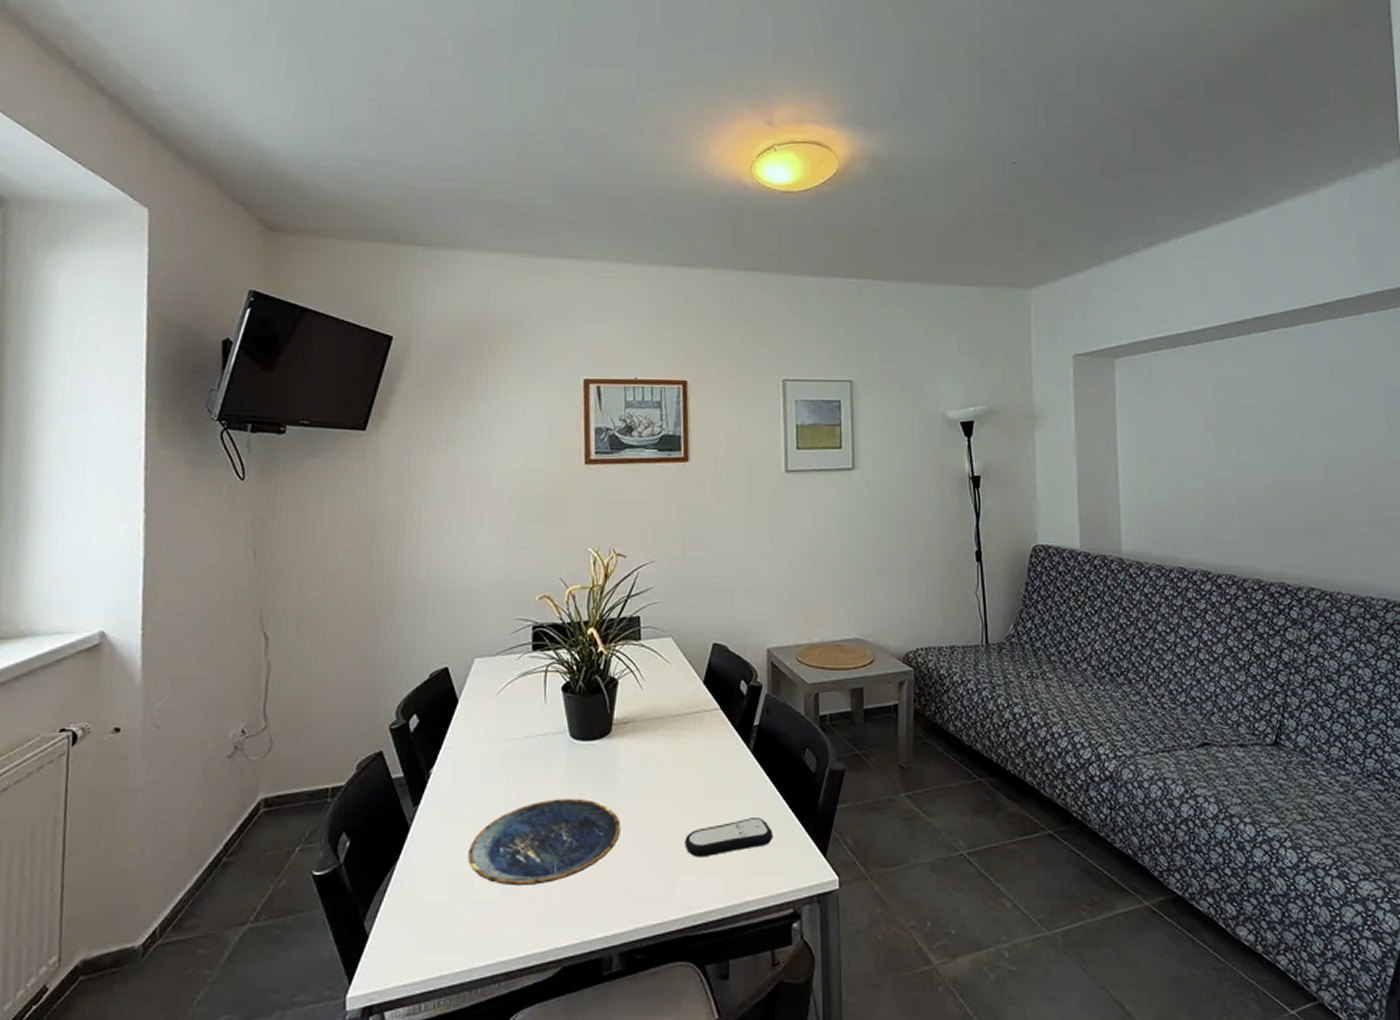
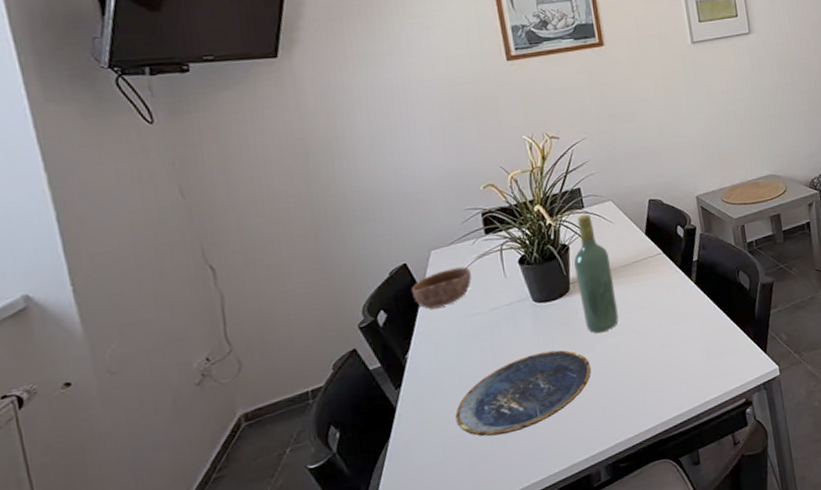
bowl: none [447,682,511,723] -> present [411,266,471,309]
wine bottle: none [620,647,661,788] -> present [574,214,619,333]
remote control: present [685,816,774,858] -> none [648,333,722,377]

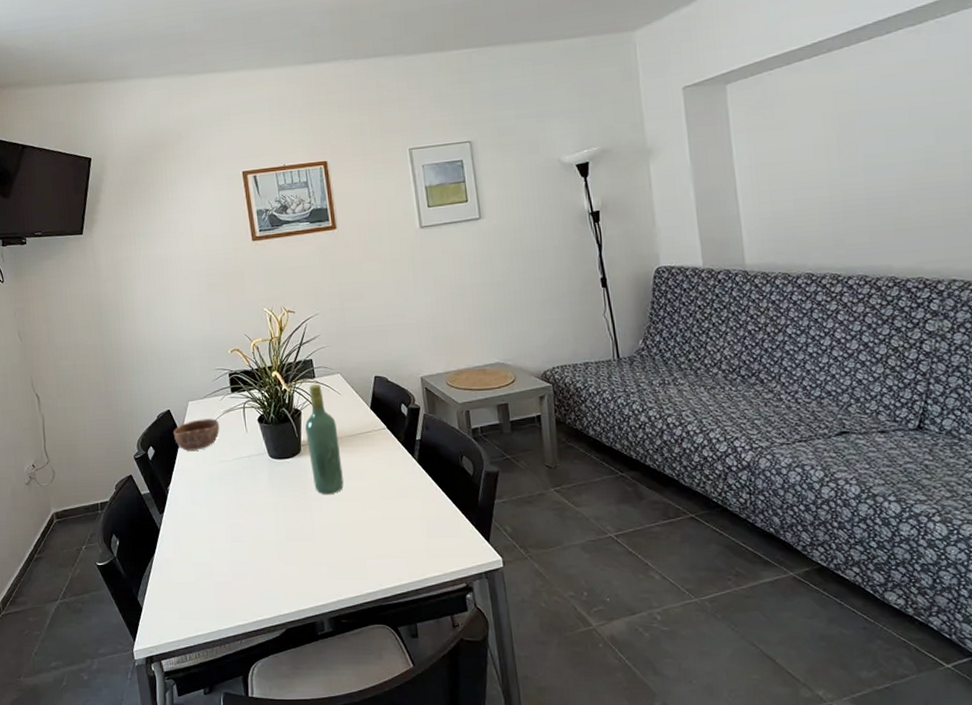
plate: present [455,350,591,437] -> none [204,504,318,570]

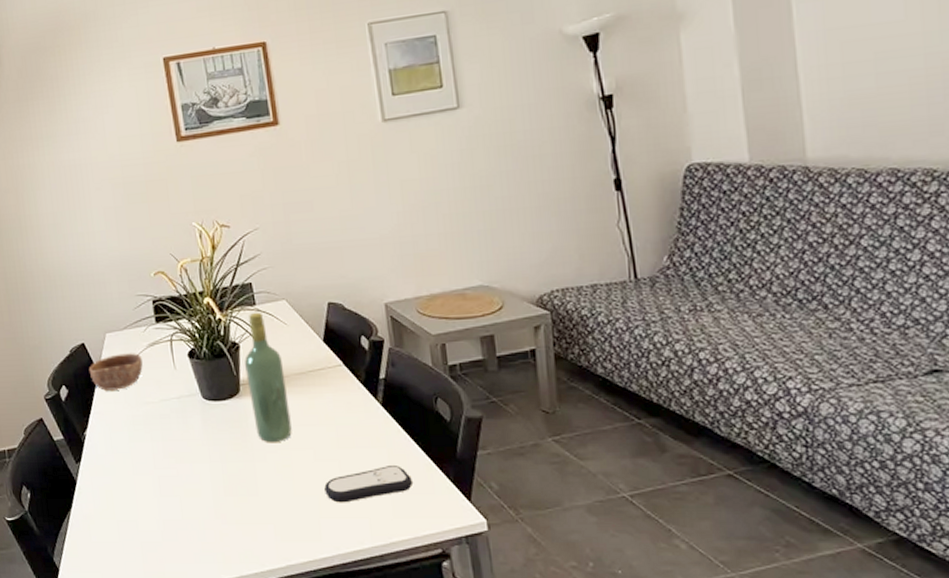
remote control: none [370,512,443,545] -> present [324,464,414,503]

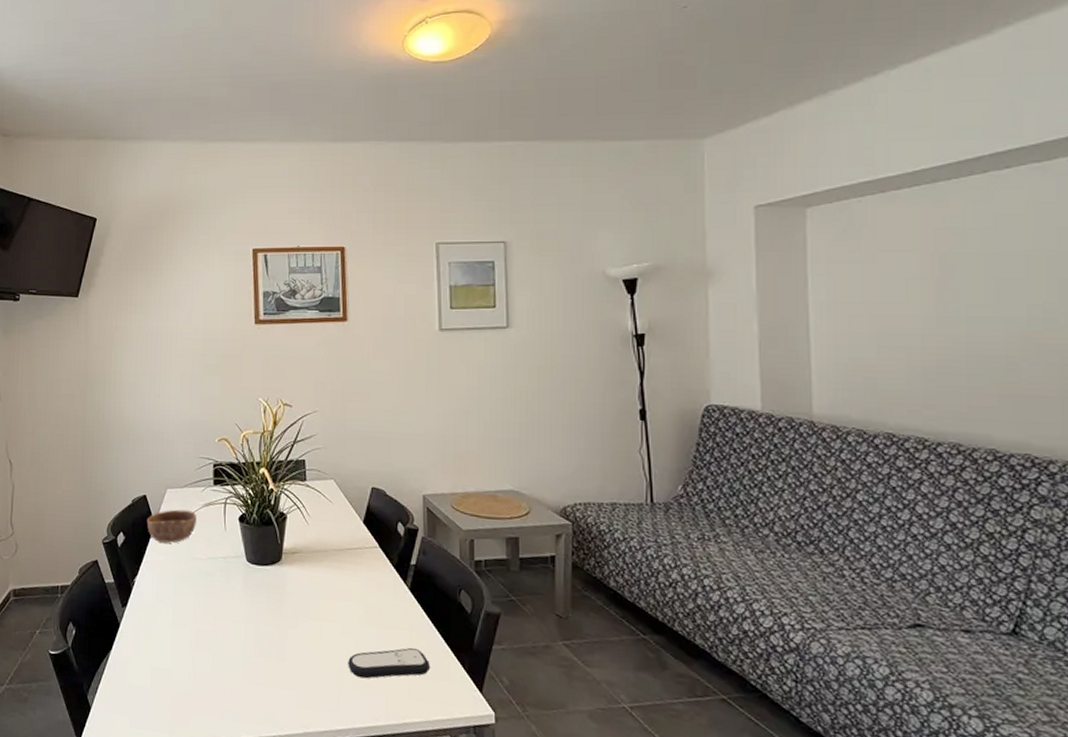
wine bottle: present [244,312,292,442] -> none [289,487,325,612]

